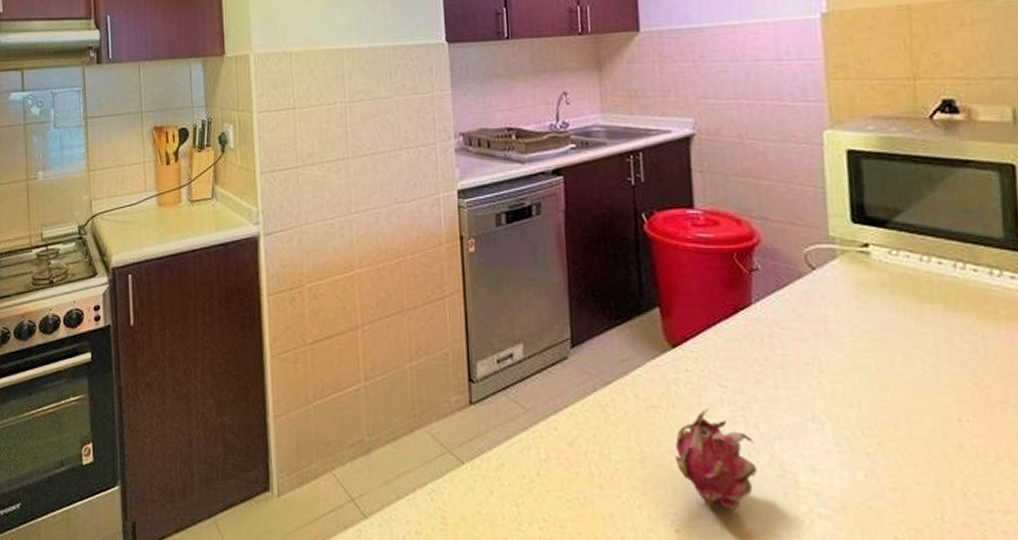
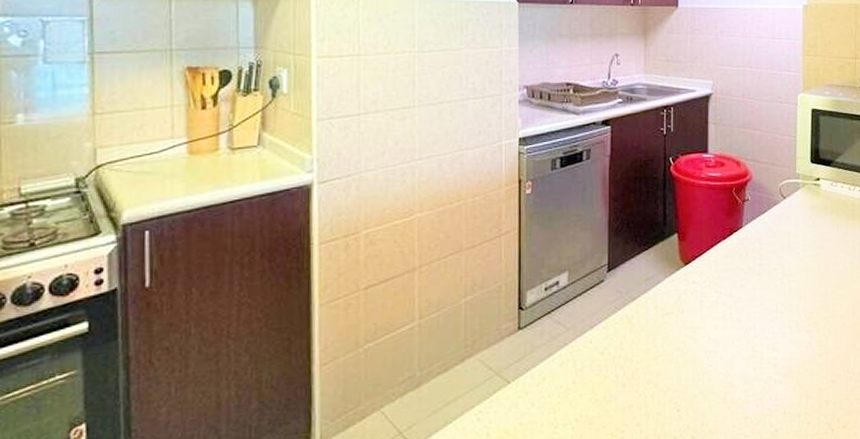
fruit: present [675,408,757,510] -> none [681,311,737,387]

